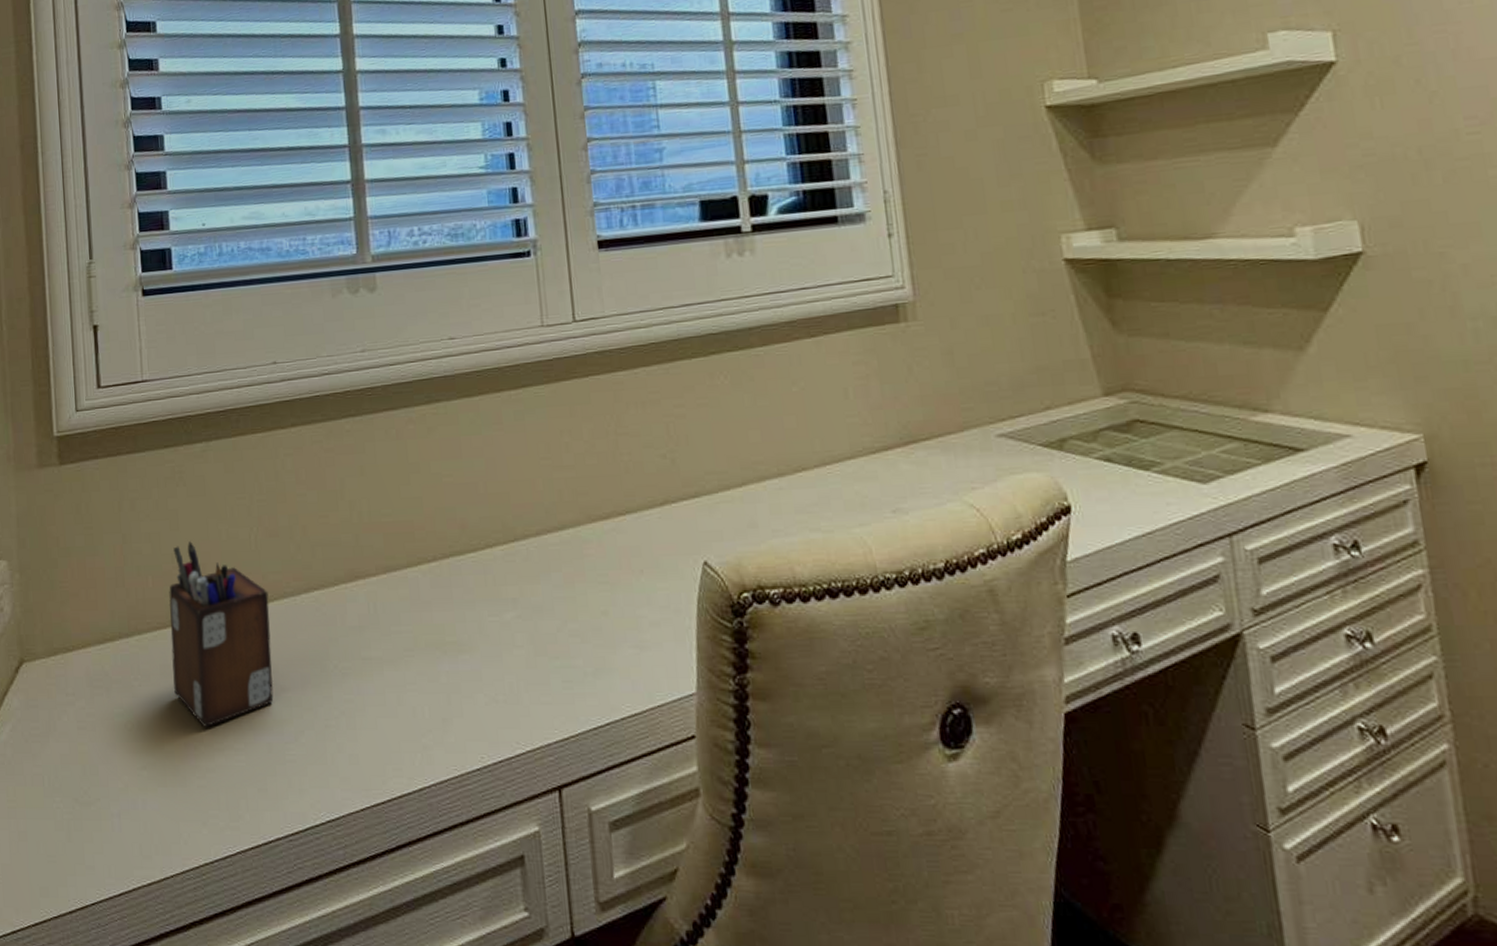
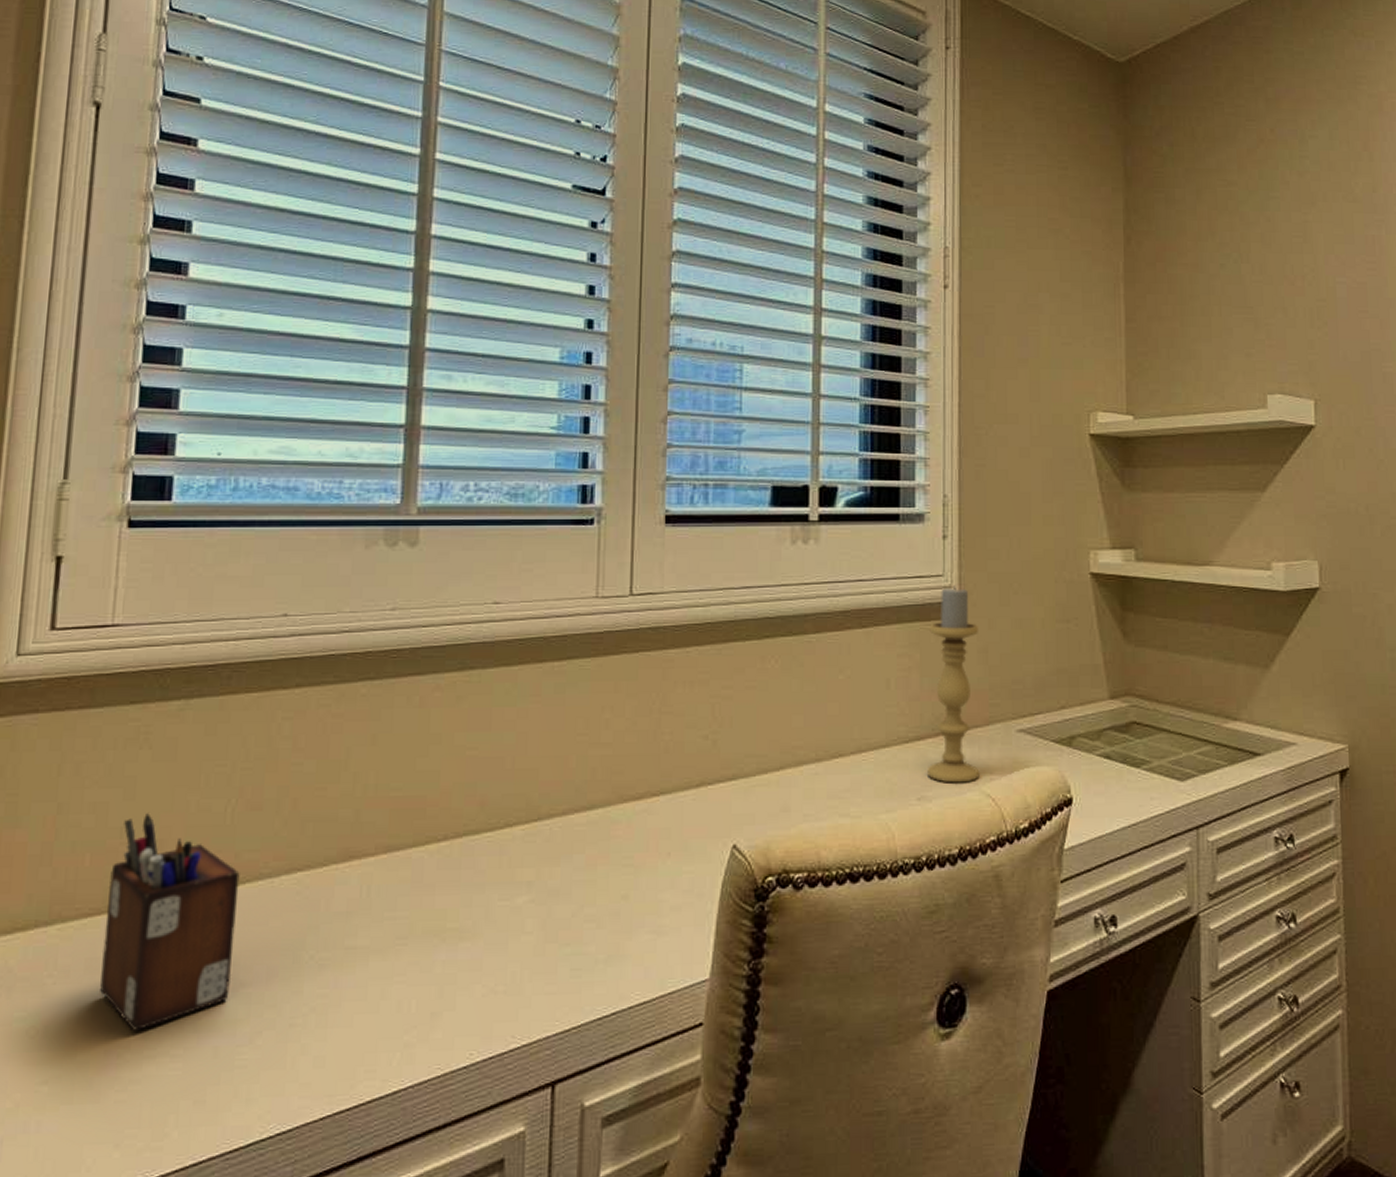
candle holder: none [884,285,959,494] -> present [926,585,980,783]

